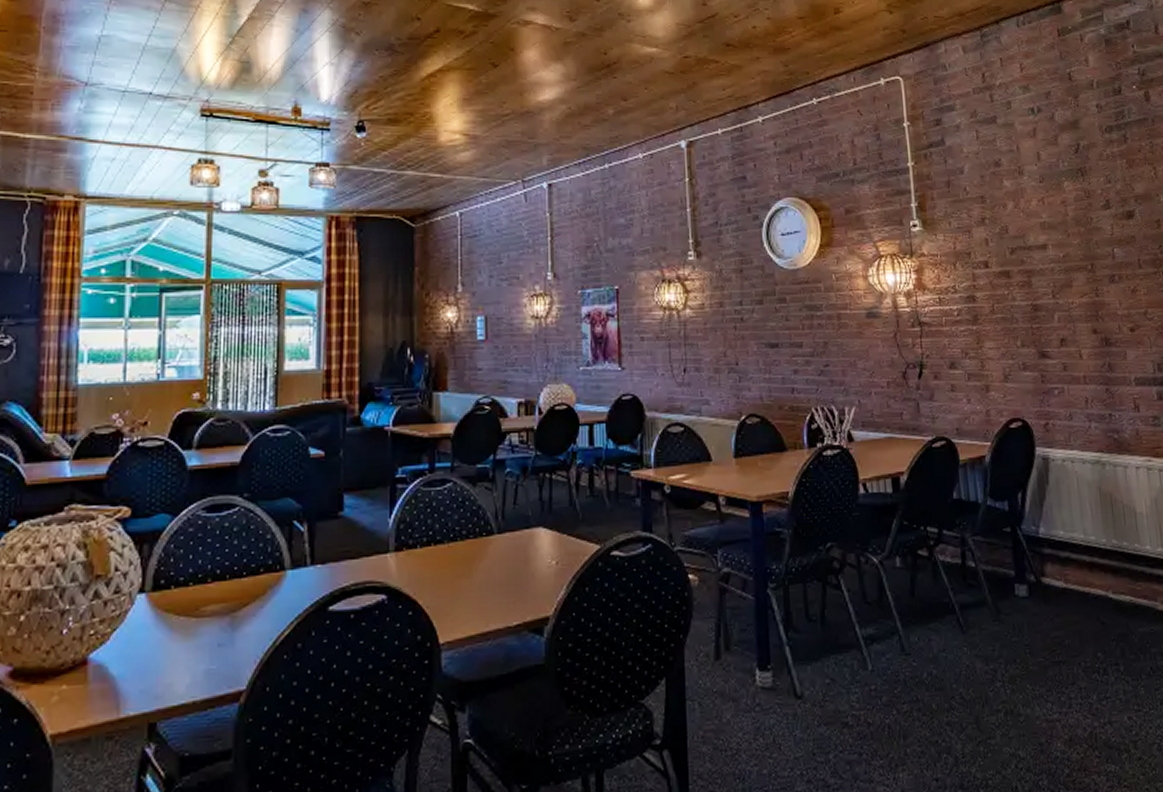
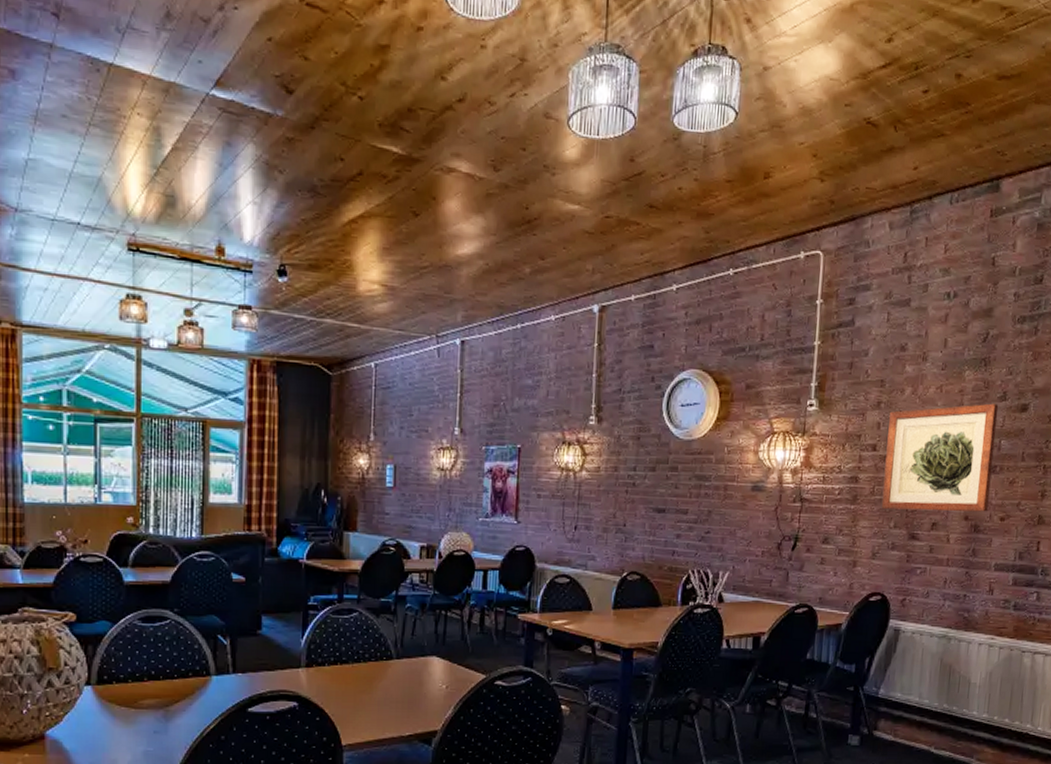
wall art: none [996,212,1115,329] -> present [881,403,999,512]

